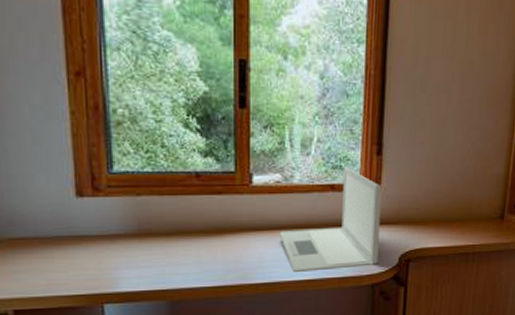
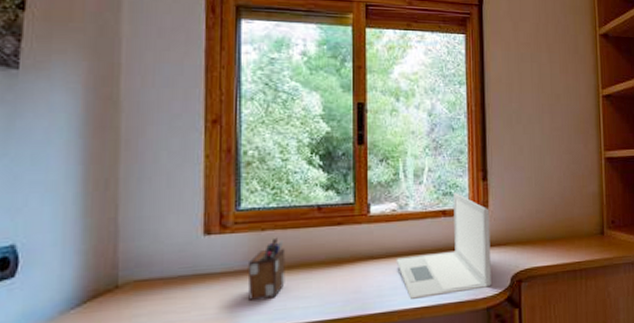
desk organizer: none [125,203,164,265] -> present [248,237,286,302]

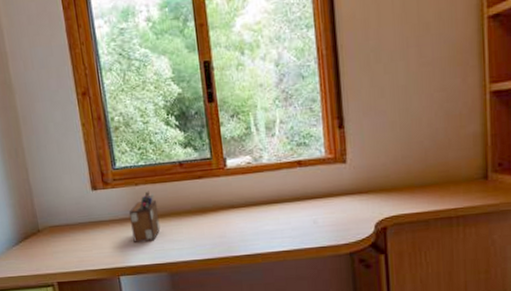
laptop: present [396,193,491,299] -> none [255,143,354,244]

